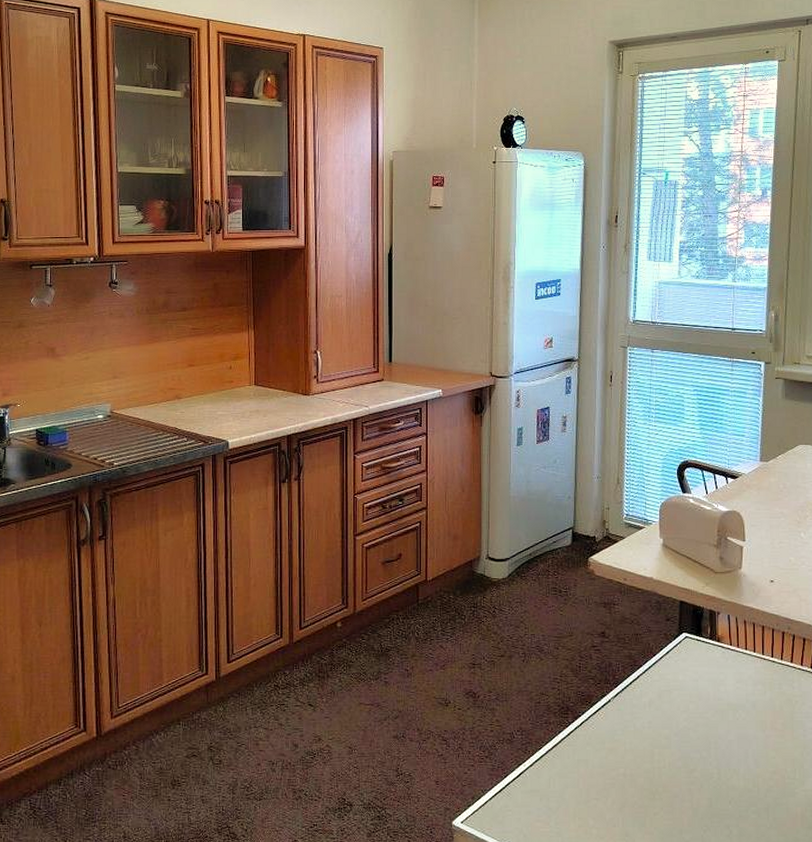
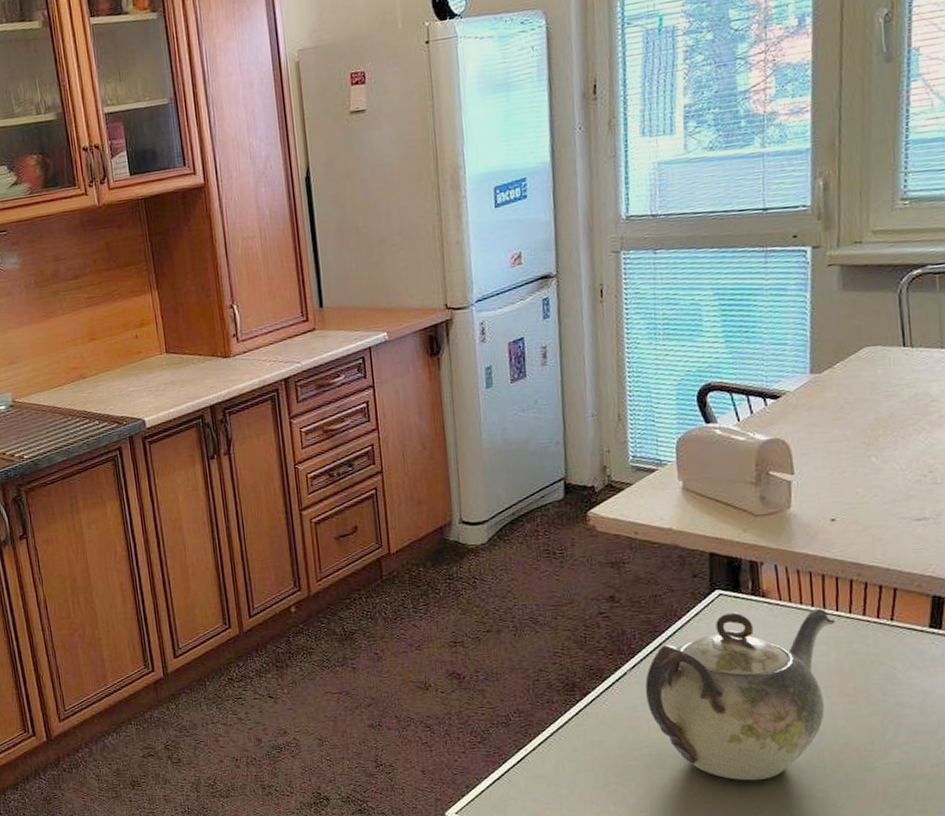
teapot: none [624,653,771,801] -> present [645,608,836,781]

